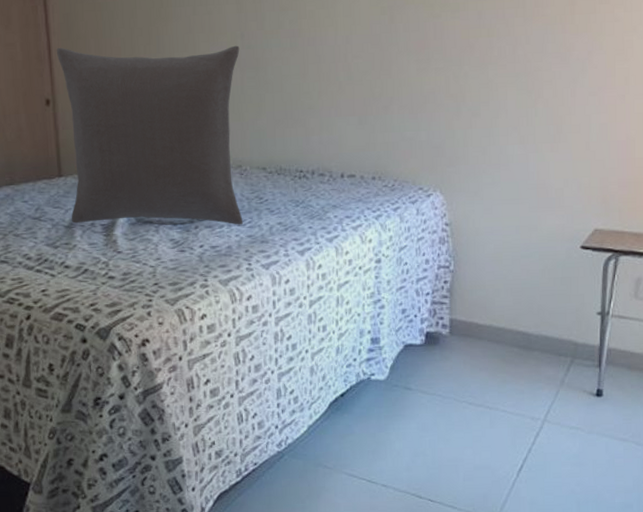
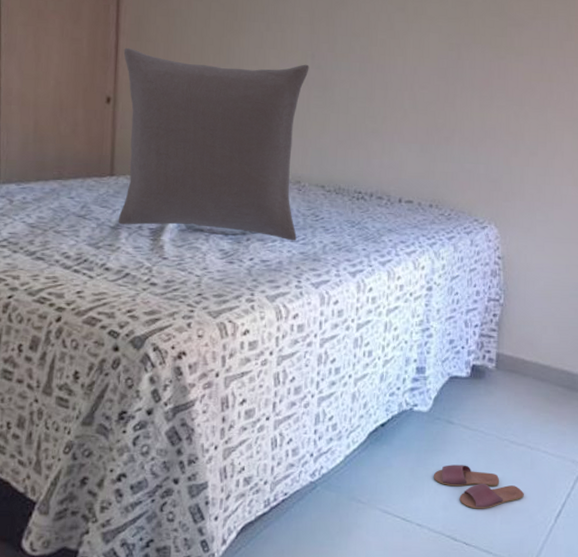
slippers: none [394,428,485,468] -> present [433,465,524,509]

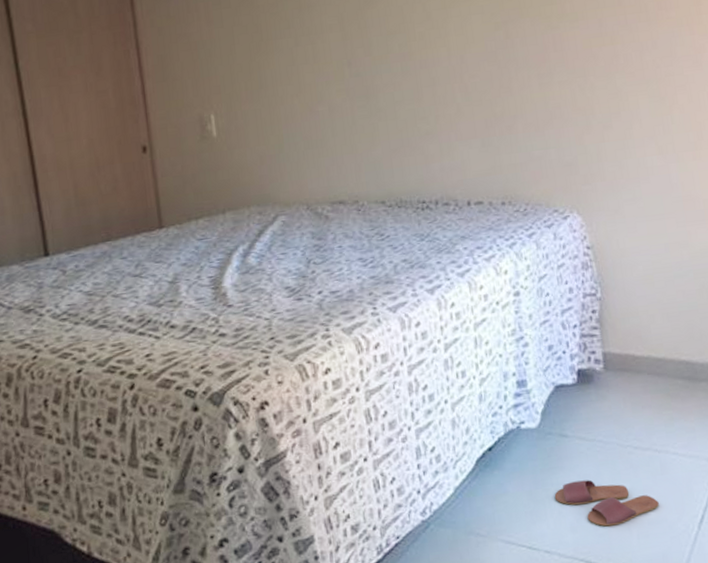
pillow: present [118,47,309,241] -> none [151,74,364,278]

